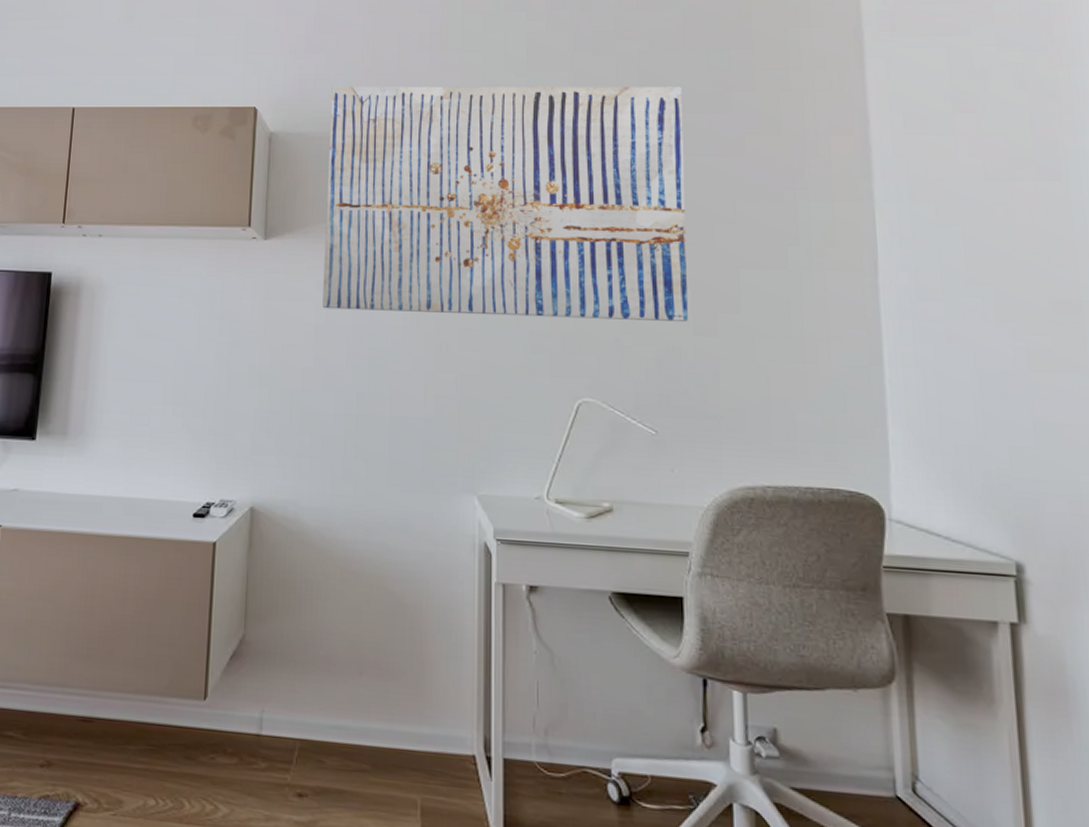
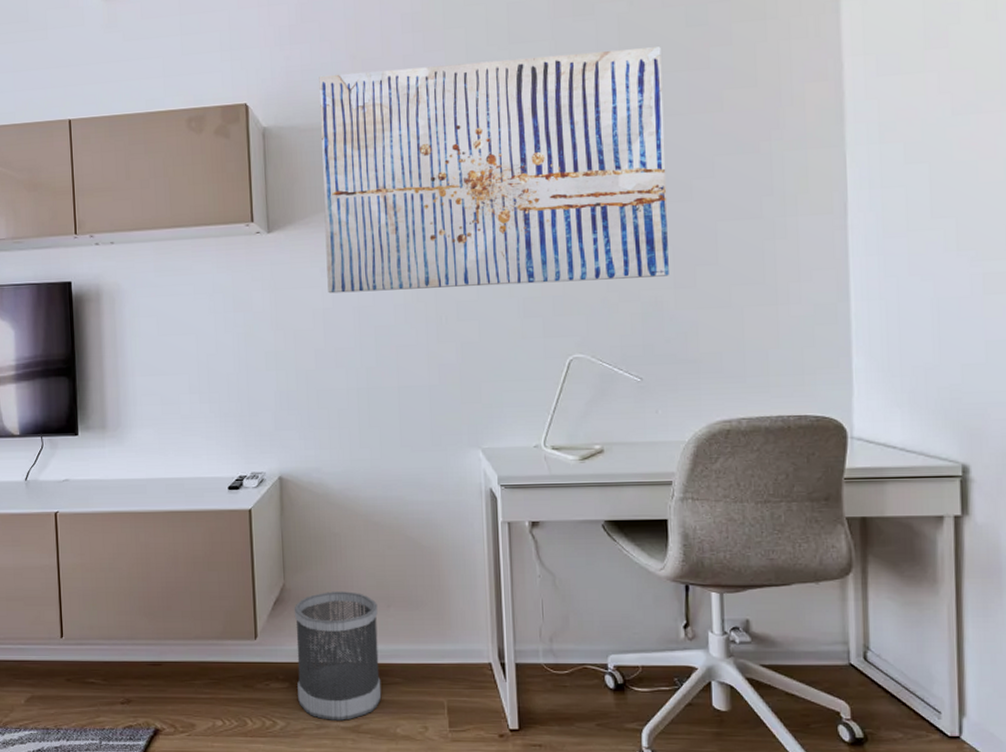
wastebasket: none [247,649,348,813] -> present [294,592,382,720]

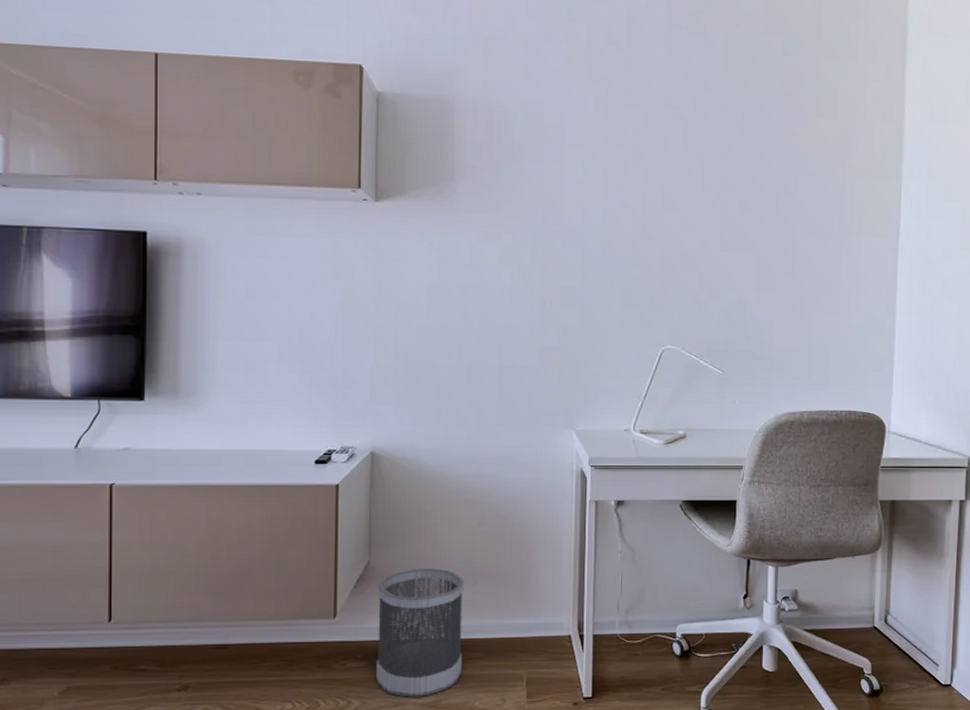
wall art: present [319,46,669,294] -> none [435,48,761,280]

